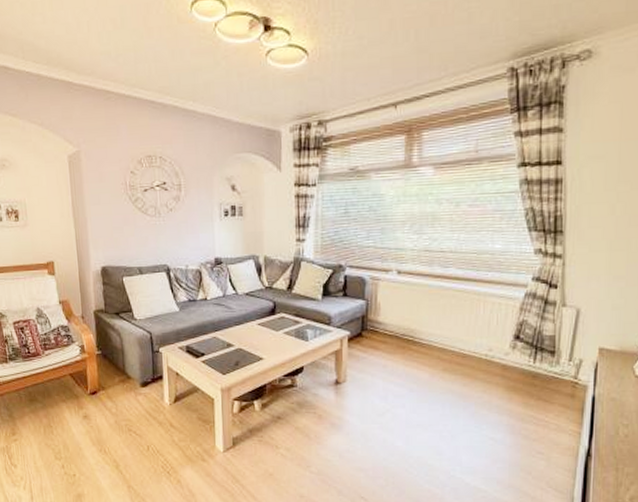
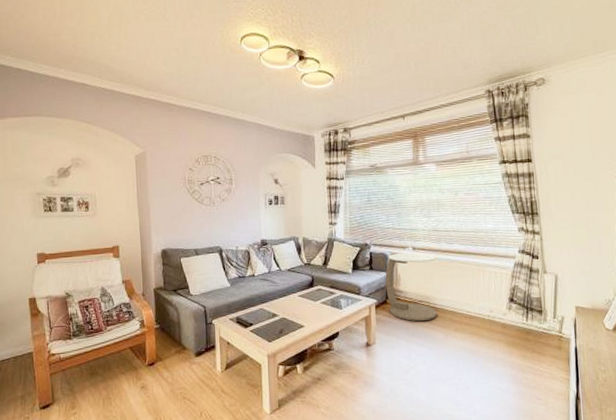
side table: none [361,277,425,359] -> present [385,252,437,322]

